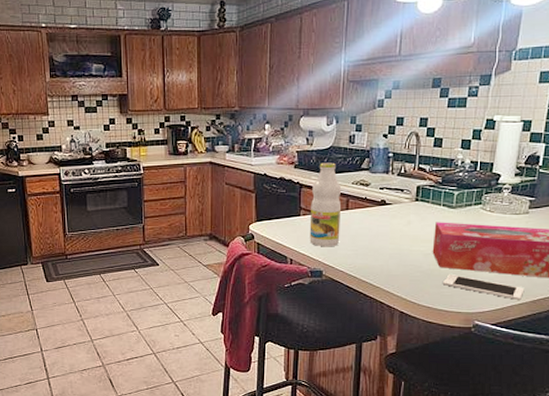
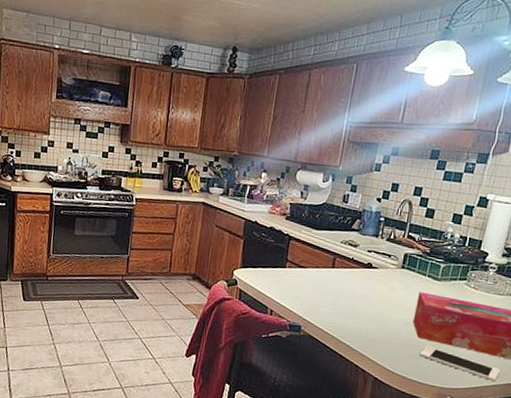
bottle: present [309,162,342,247] -> none [292,218,330,303]

